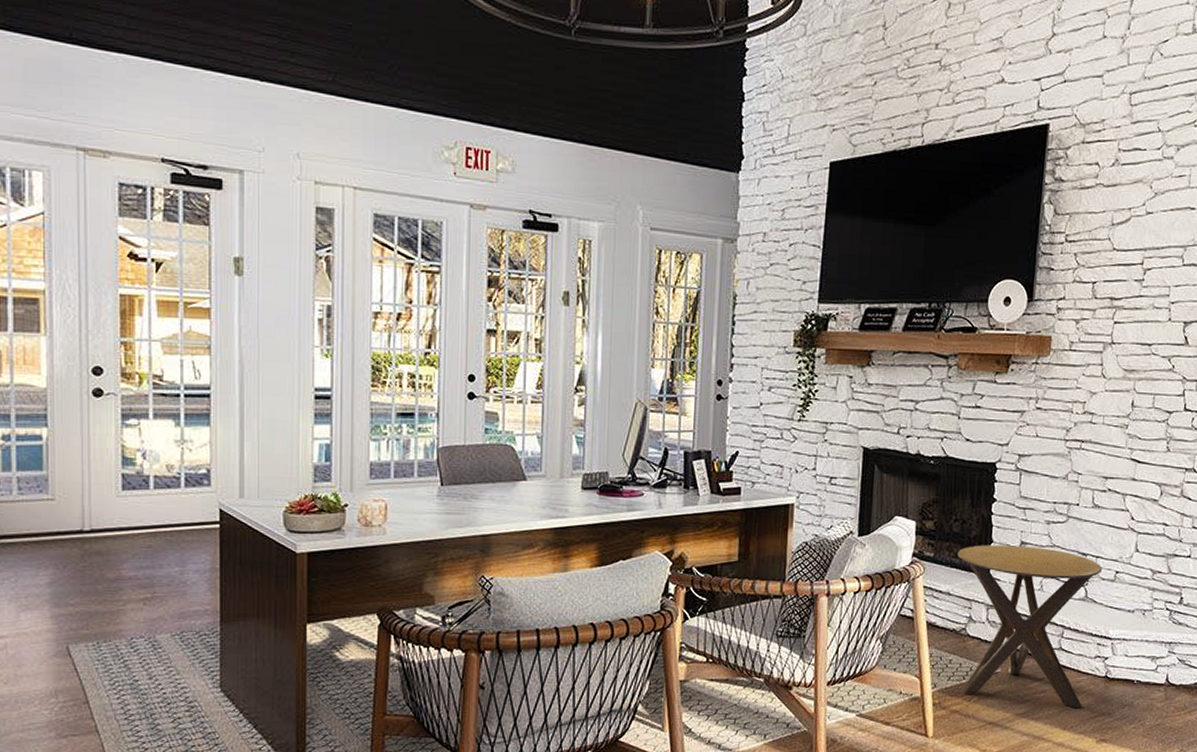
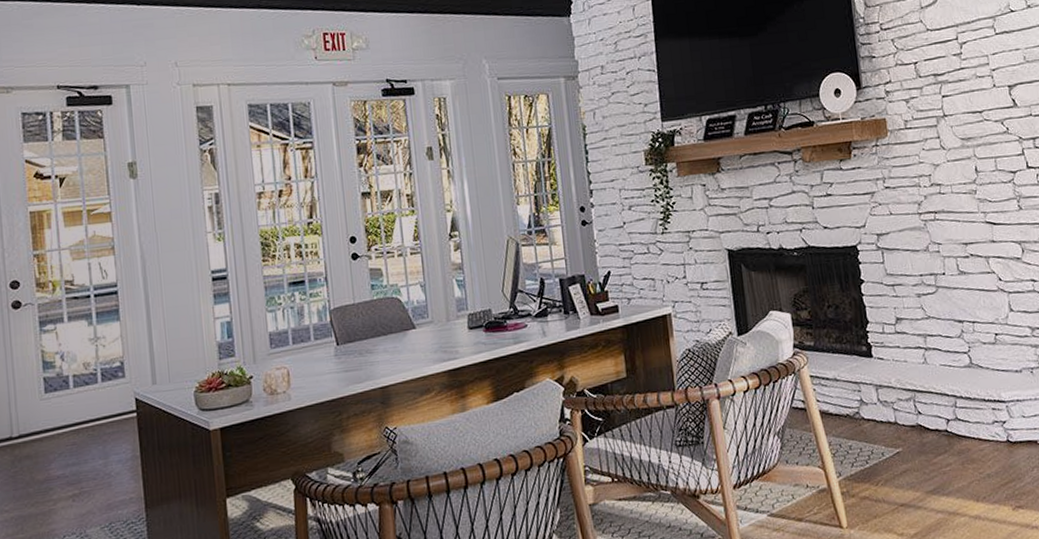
side table: present [957,545,1103,709] -> none [836,321,990,480]

